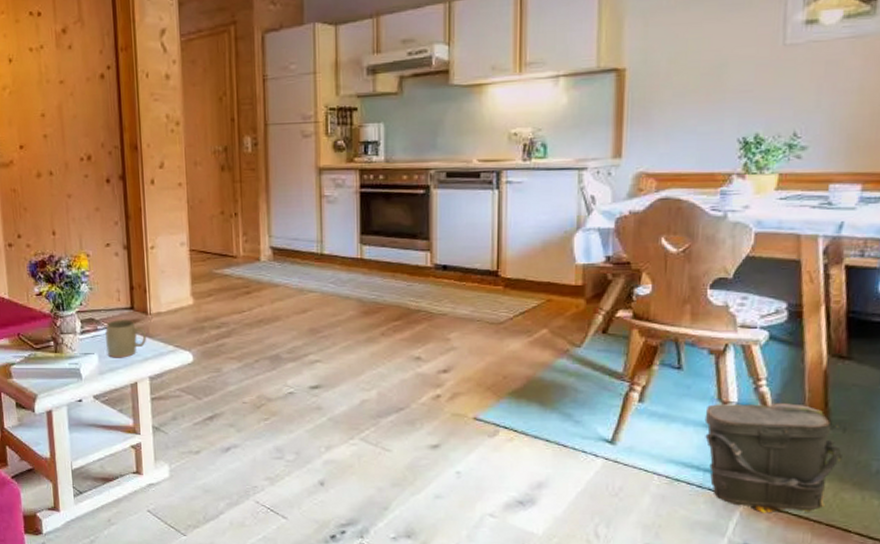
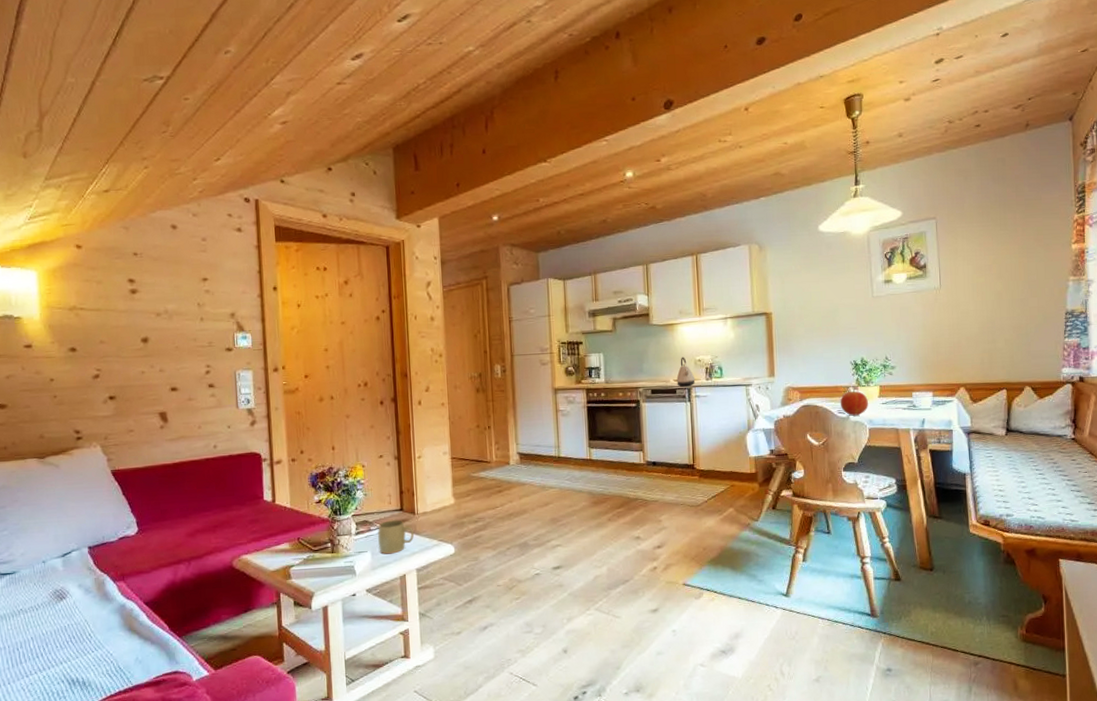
kettle: none [482,129,508,169] -> present [676,357,695,387]
bag: present [704,402,842,513] -> none [850,554,945,643]
fruit: none [715,175,759,215] -> present [840,387,868,416]

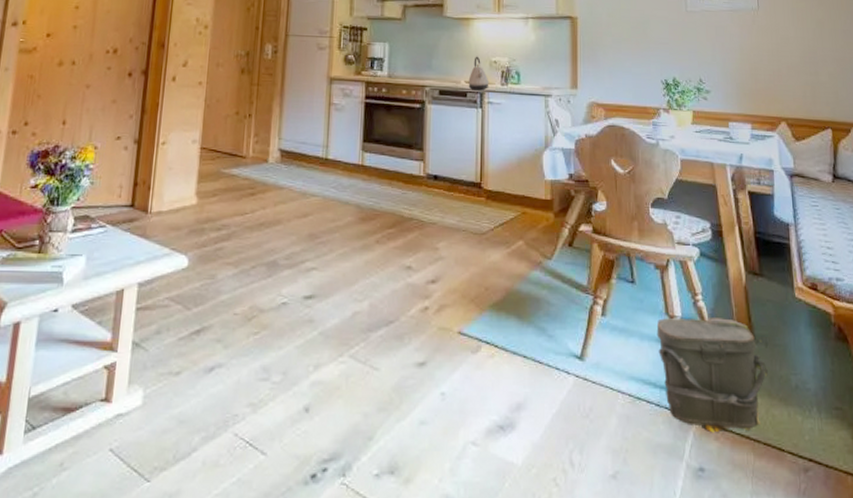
mug: present [378,520,415,554] -> none [96,218,143,261]
fruit: present [840,387,868,416] -> none [649,110,680,143]
bag: none [850,554,945,643] -> present [656,316,768,433]

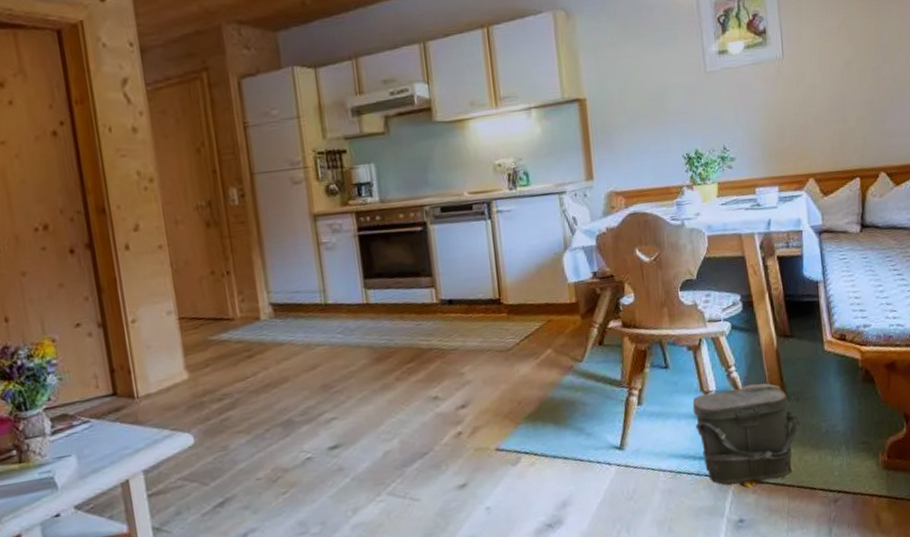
kettle: present [468,56,489,91] -> none [471,161,496,201]

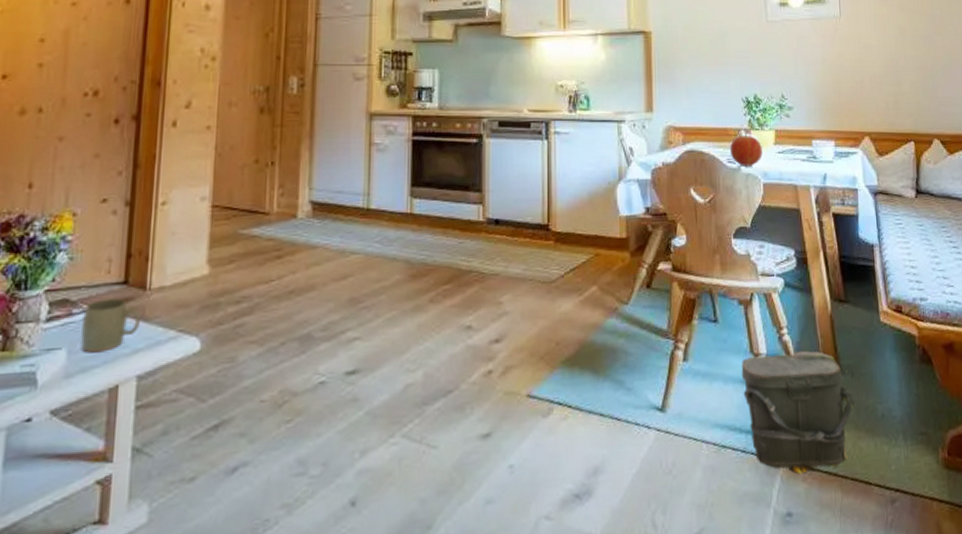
mug: none [83,408,136,457] -> present [81,298,142,353]
fruit: none [672,186,706,223] -> present [729,130,762,167]

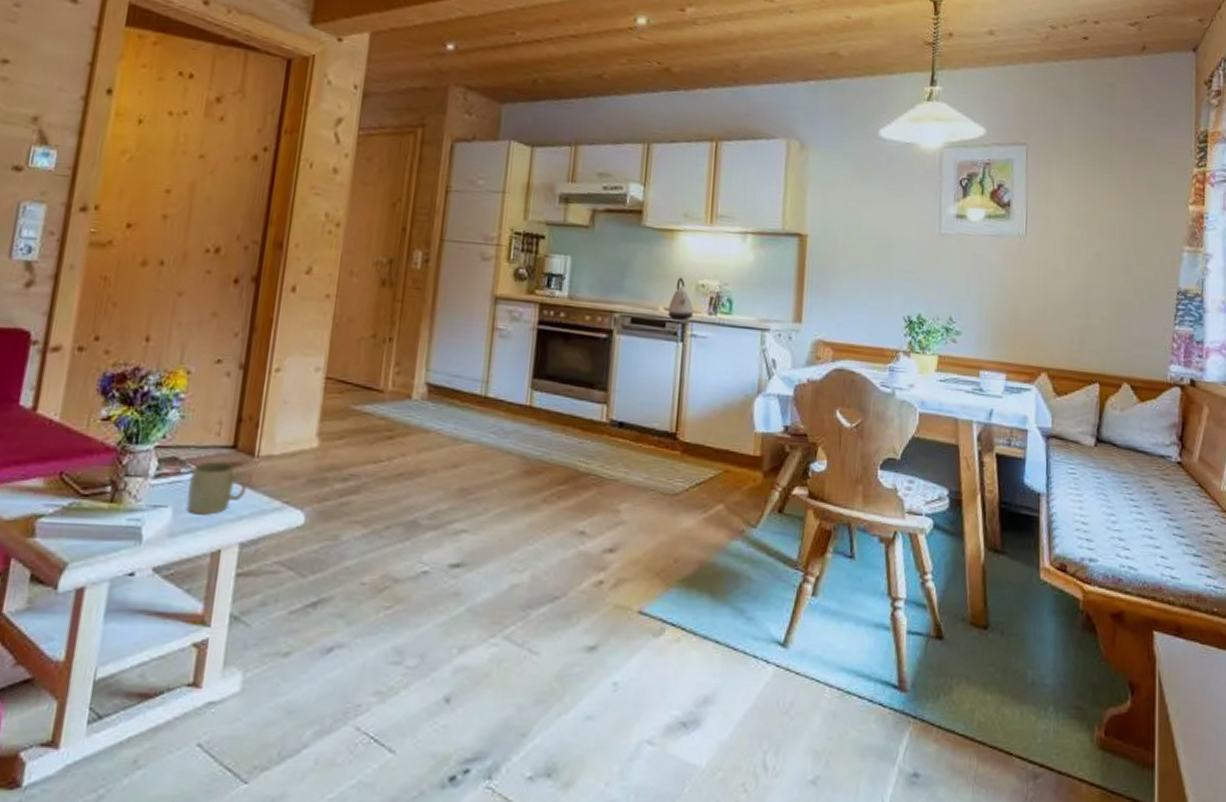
kettle: none [532,80,555,119] -> present [668,277,694,320]
fruit: present [729,130,762,167] -> none [884,353,922,393]
bag: present [741,350,854,475] -> none [875,599,1001,734]

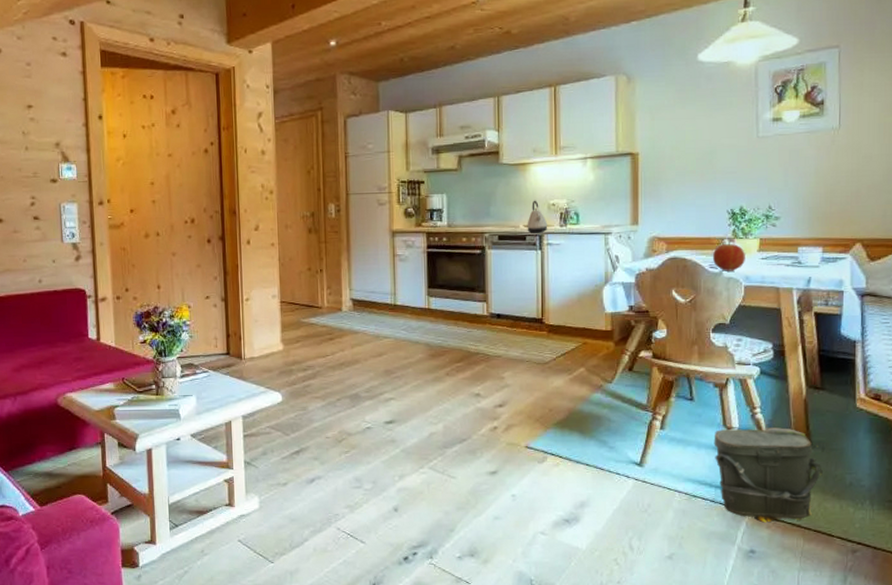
mug: present [186,461,248,515] -> none [203,364,241,399]
bag: none [875,599,1001,734] -> present [714,426,823,523]
fruit: none [884,353,922,393] -> present [712,239,745,271]

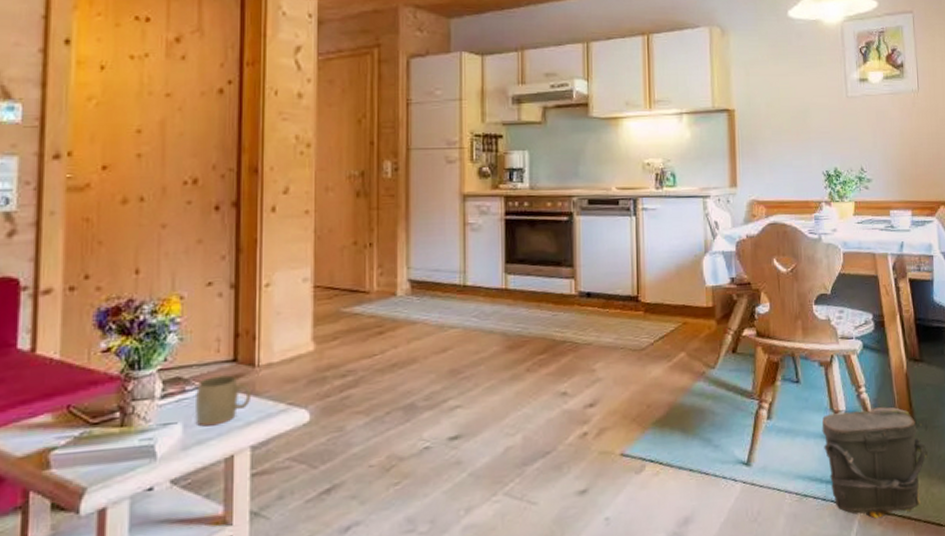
mug: none [203,364,241,399] -> present [196,375,252,427]
kettle: present [527,200,548,233] -> none [620,159,643,197]
fruit: present [712,239,745,271] -> none [811,202,842,237]

